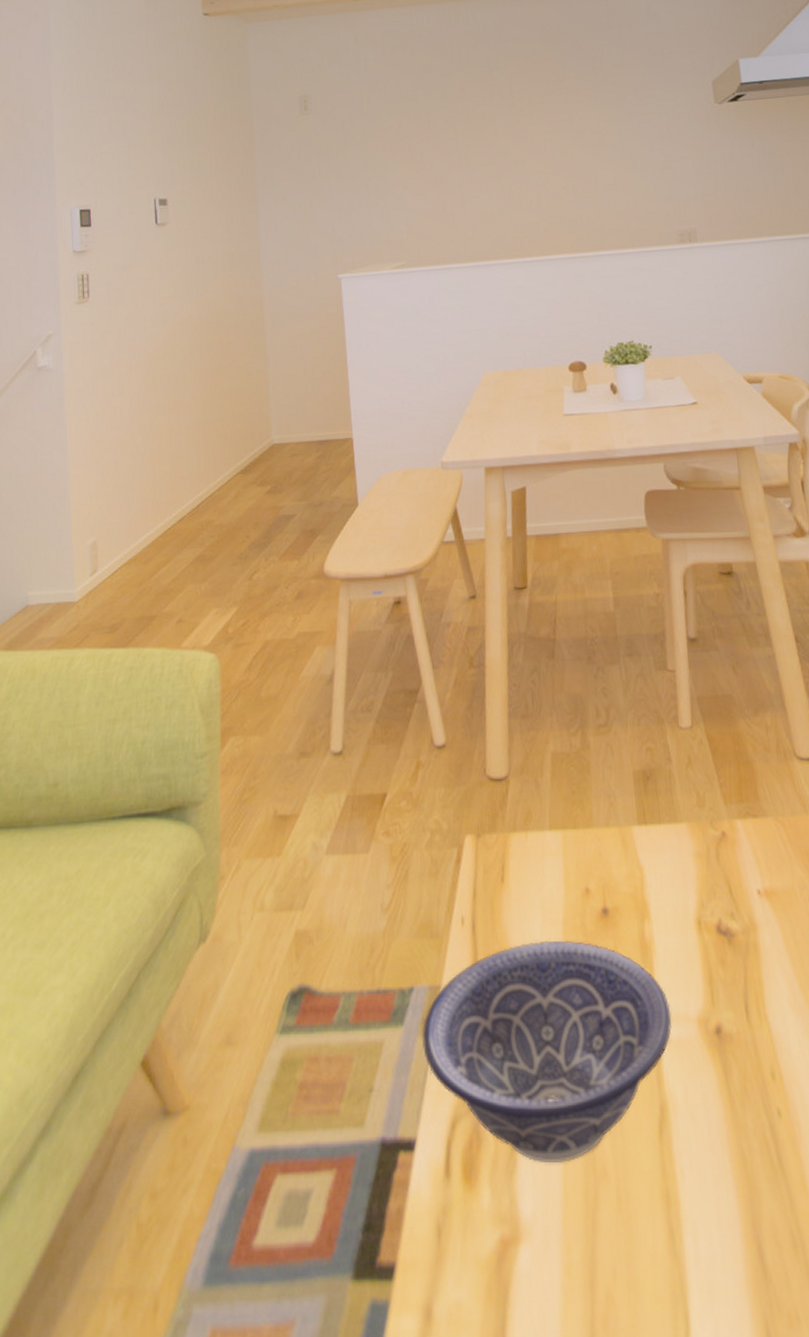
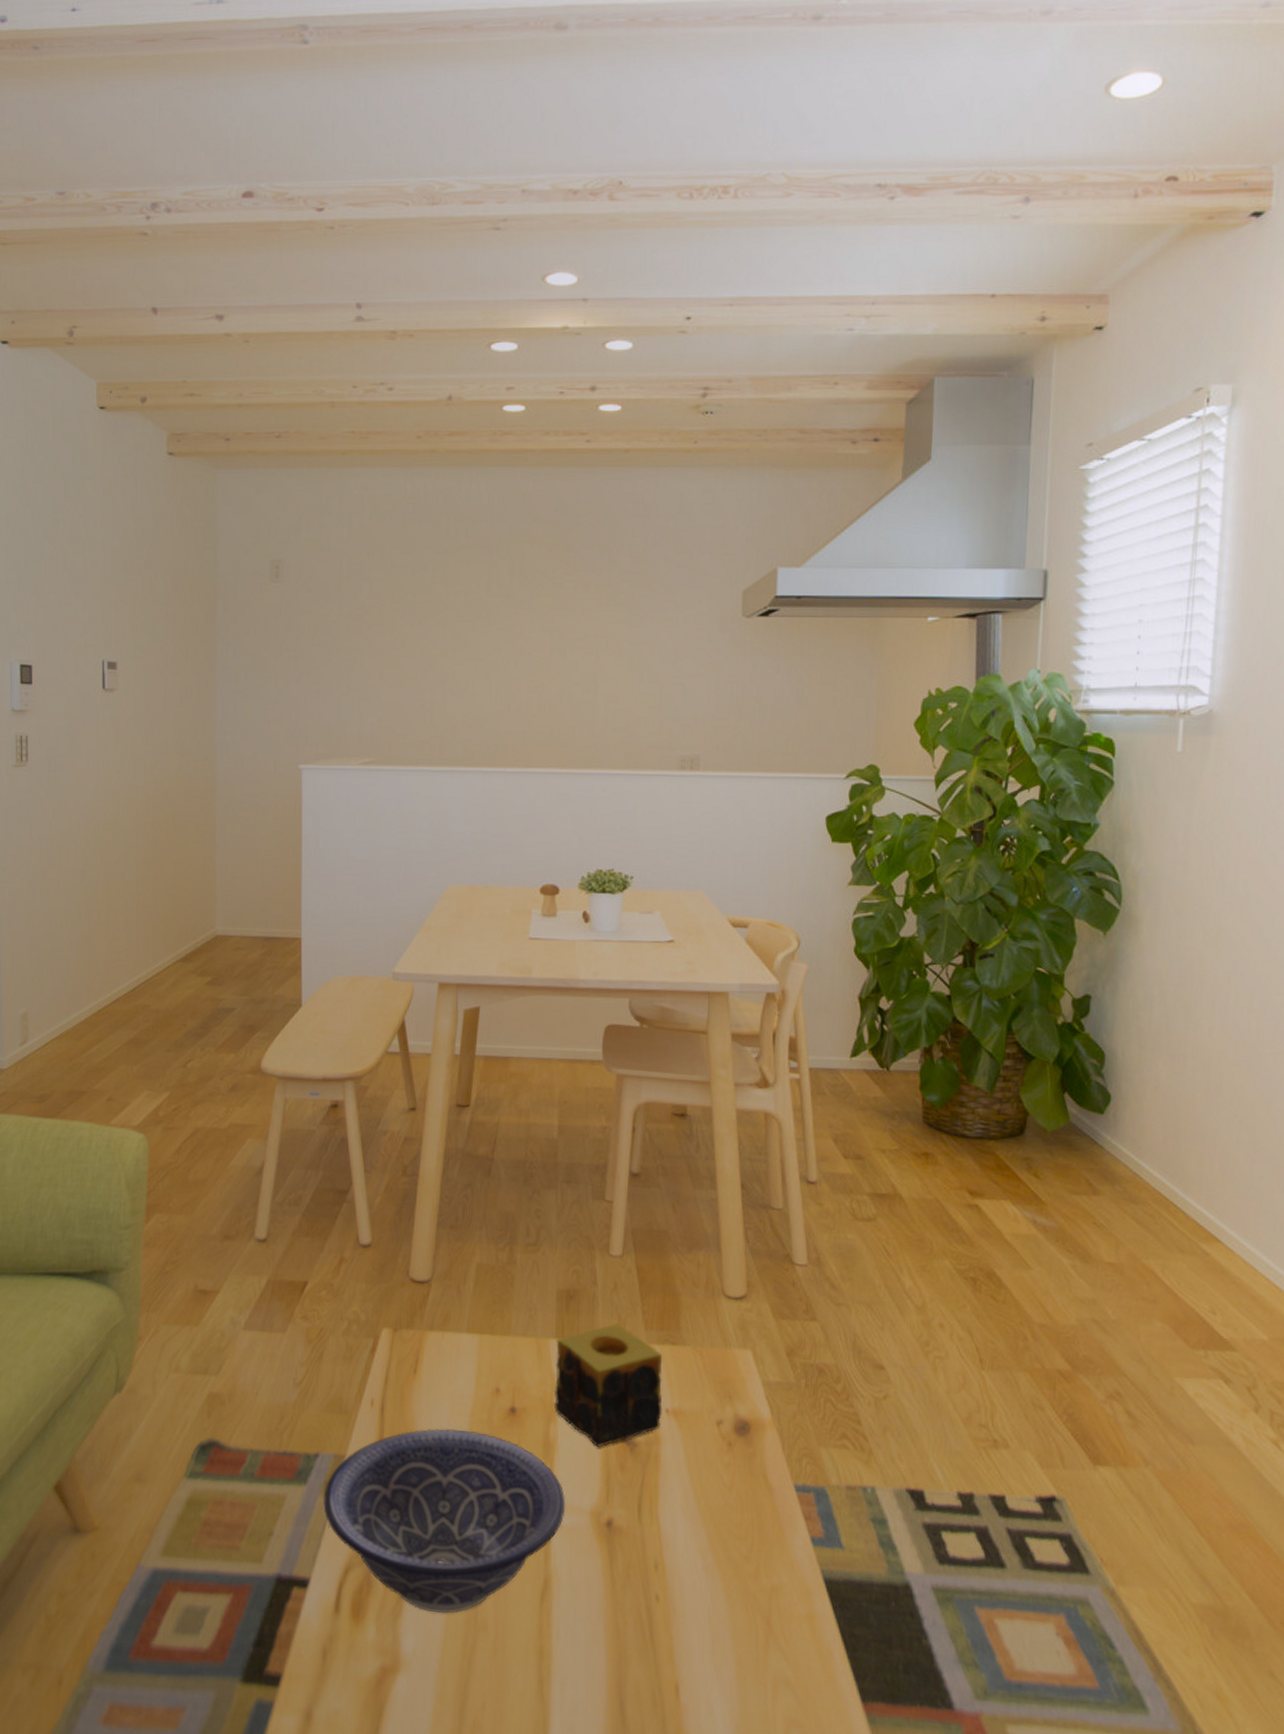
candle: none [639,801,755,942] -> present [554,1324,663,1447]

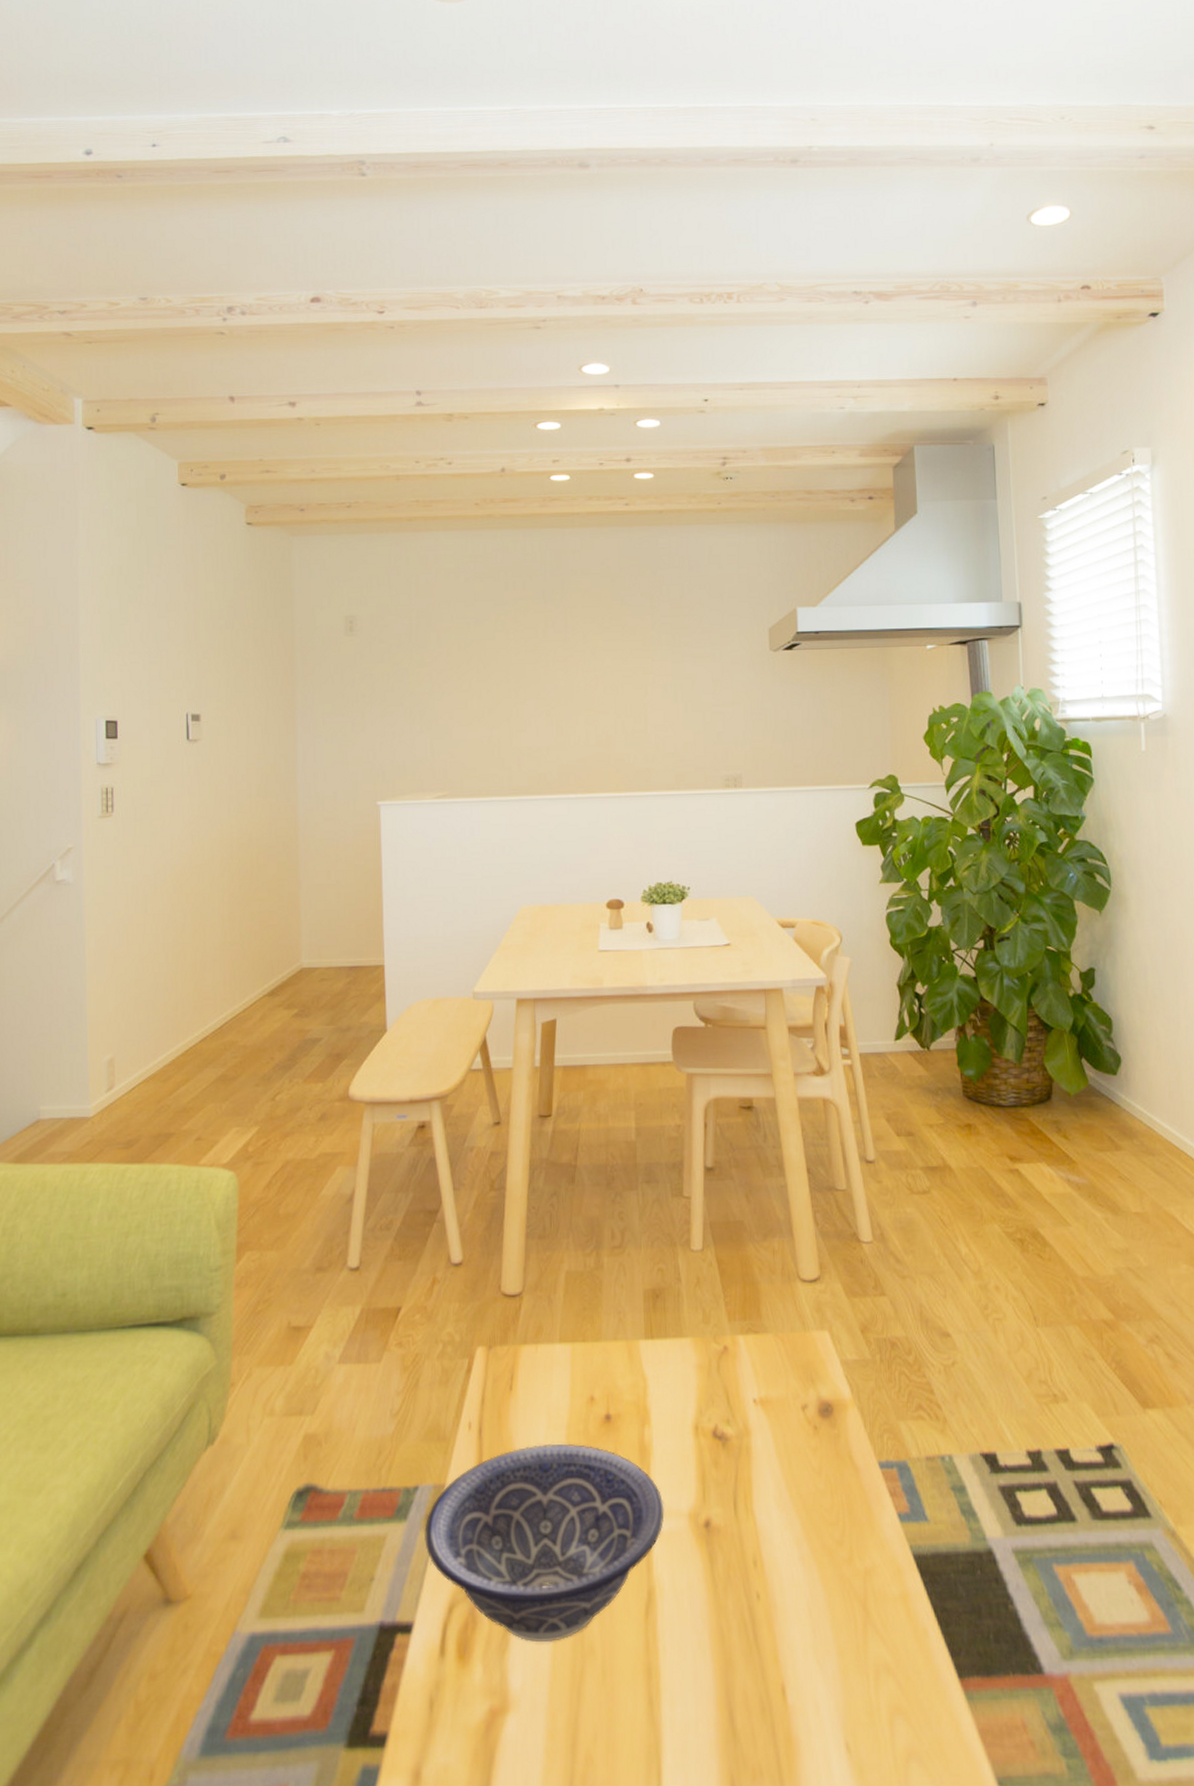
candle: present [554,1324,663,1447] -> none [646,1318,750,1446]

